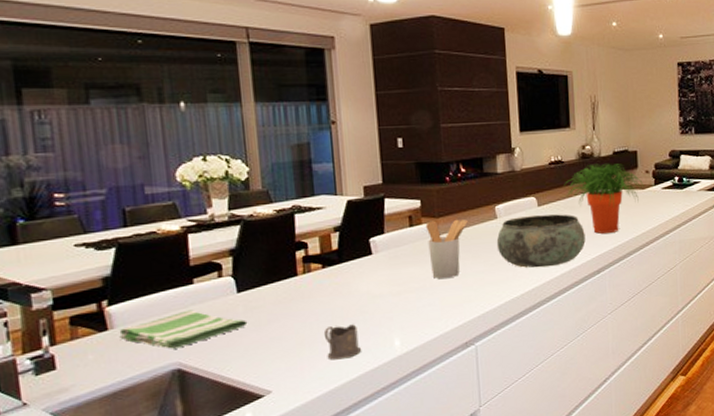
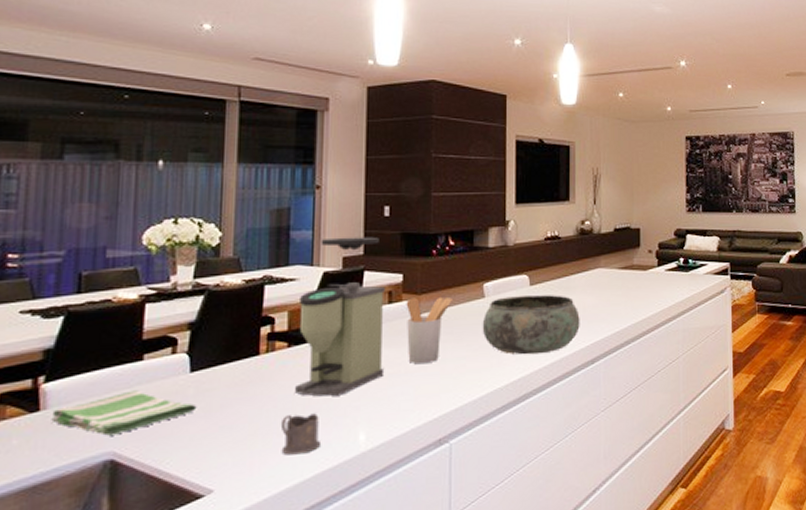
coffee grinder: none [328,167,412,310] -> present [295,236,385,397]
potted plant: present [564,163,644,234] -> none [559,240,647,318]

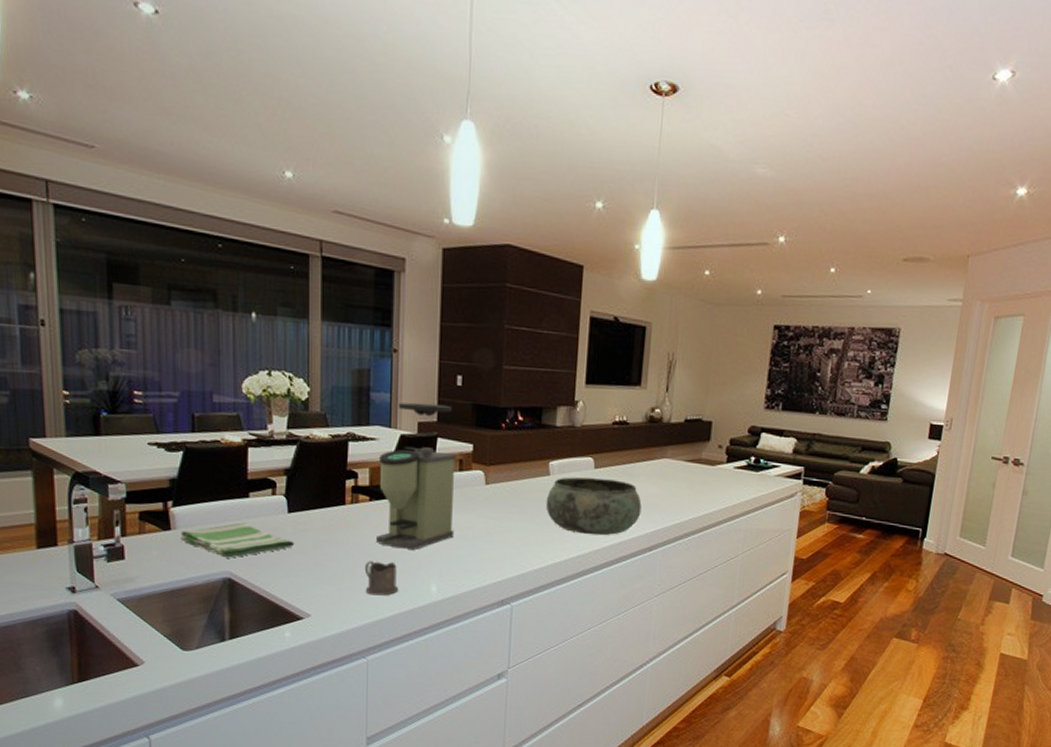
utensil holder: present [406,296,452,363] -> none [475,468,519,531]

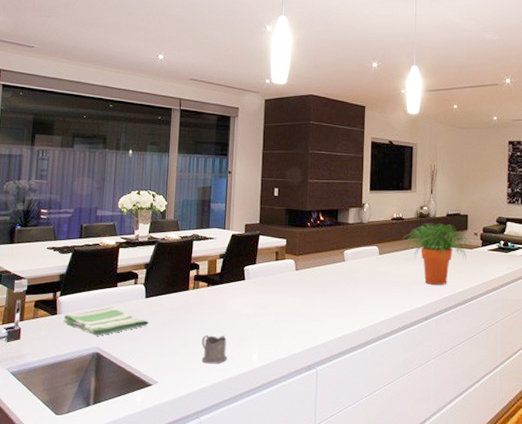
coffee grinder: present [376,402,456,550] -> none [211,209,273,325]
bowl: present [545,477,642,536] -> none [342,262,417,309]
potted plant: none [625,429,715,509] -> present [402,223,472,285]

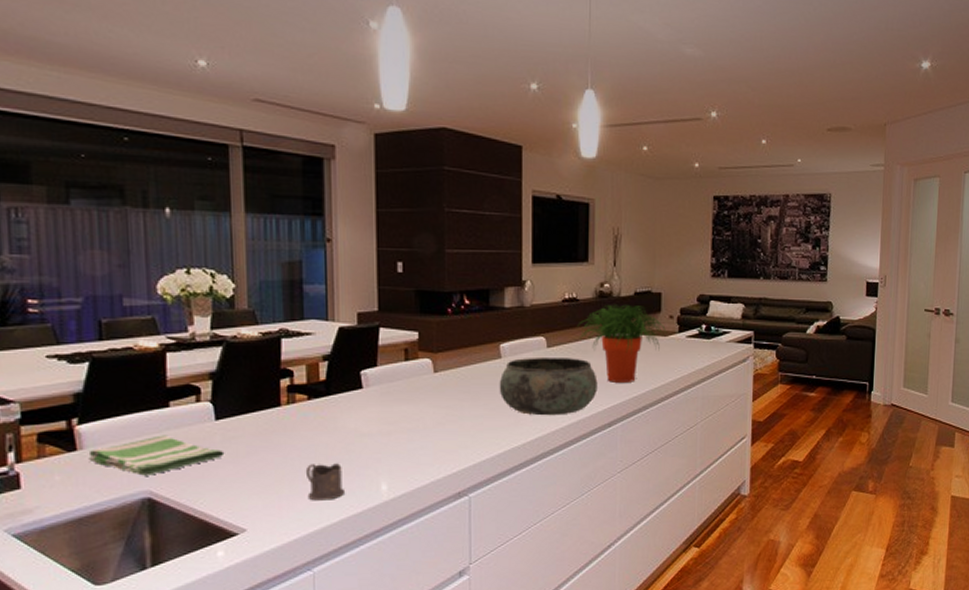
bowl: none [342,262,417,309] -> present [499,358,598,416]

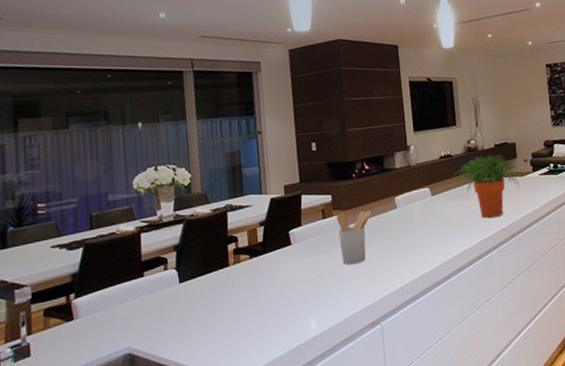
dish towel: present [88,435,225,476] -> none [82,299,188,336]
tea glass holder: present [305,463,344,501] -> none [250,308,282,342]
utensil holder: none [422,355,469,420] -> present [336,210,372,264]
bowl: present [499,358,598,416] -> none [396,201,475,252]

